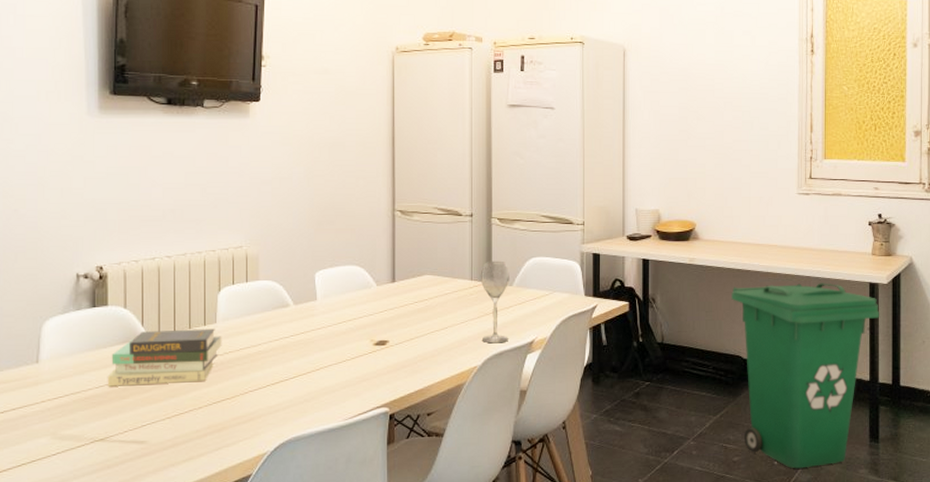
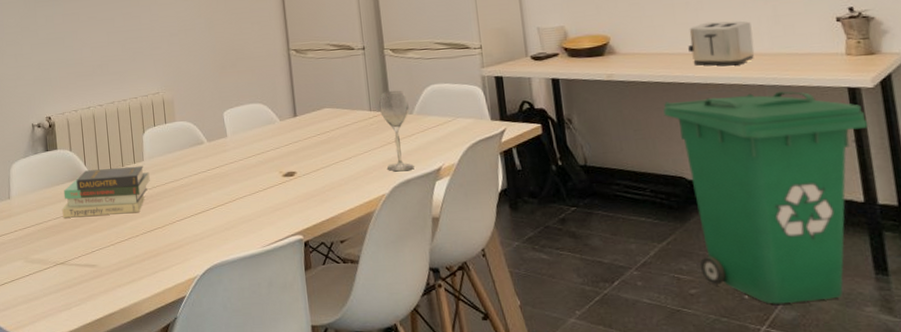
toaster: none [757,217,807,258] -> present [688,20,755,66]

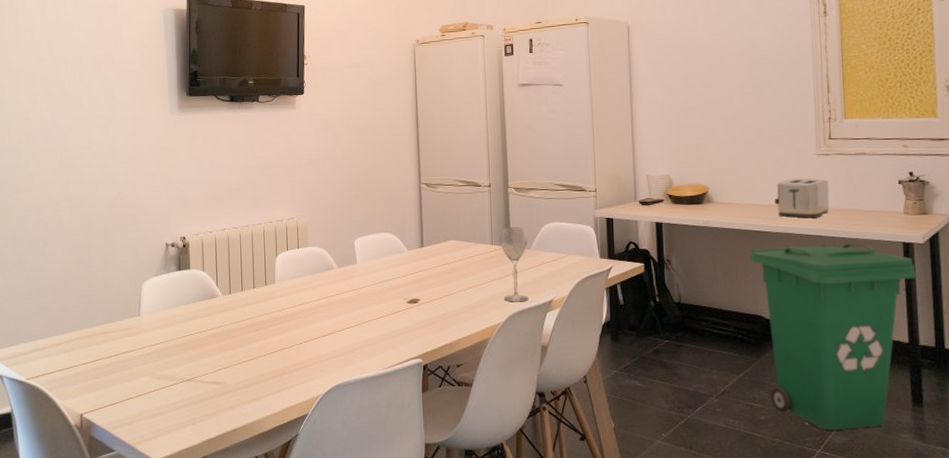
books: present [62,166,150,218] -> none [191,288,280,336]

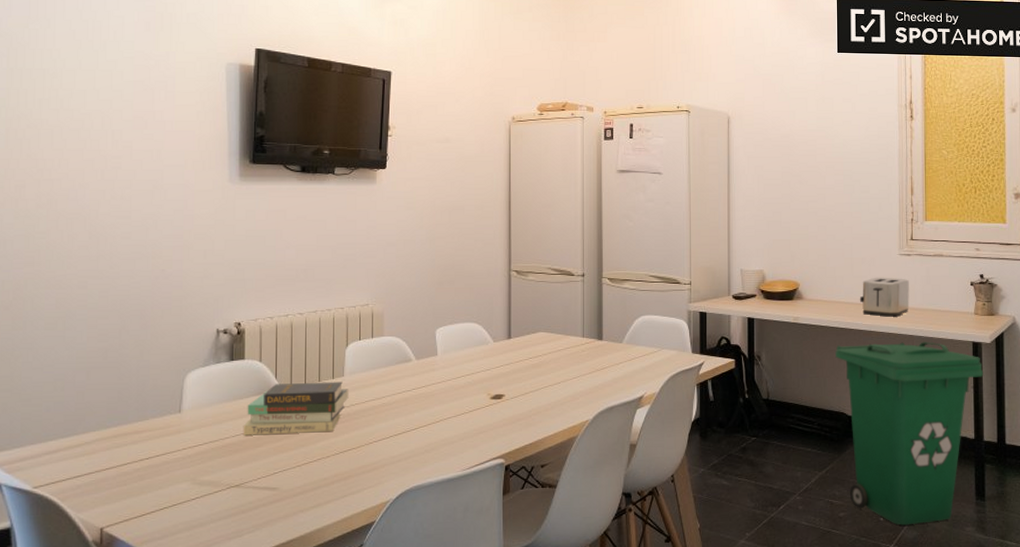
books: none [191,288,280,336] -> present [243,381,349,436]
wineglass: present [500,226,528,302] -> none [591,318,620,398]

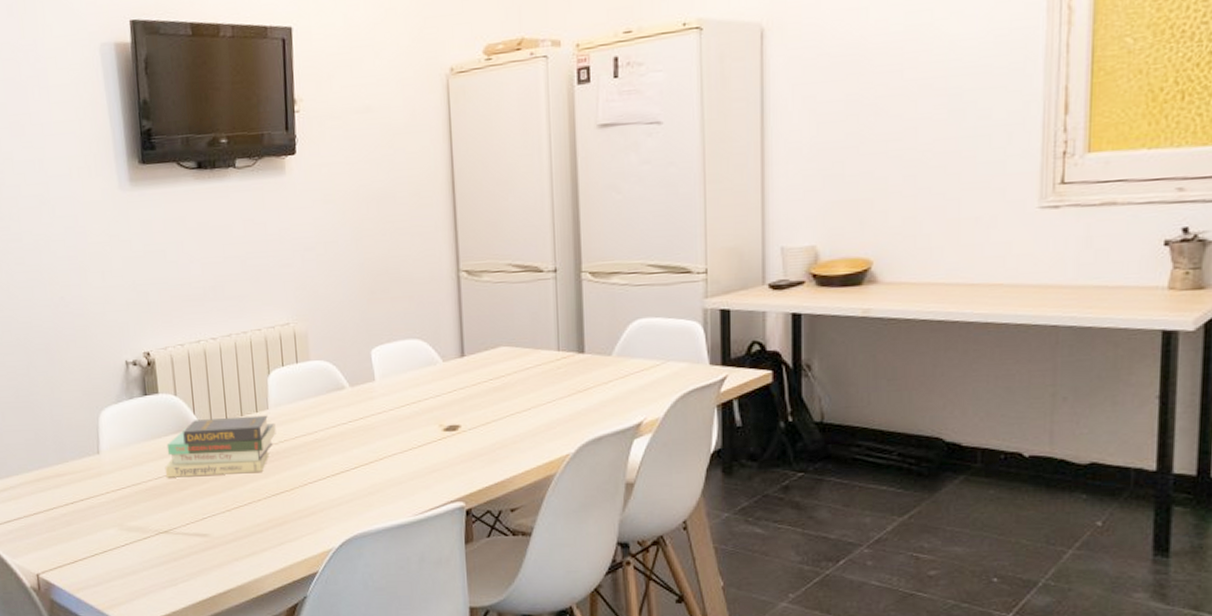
recycling bin: present [835,342,984,526] -> none [928,333,1179,589]
toaster: present [860,277,909,317] -> none [970,242,1055,301]

